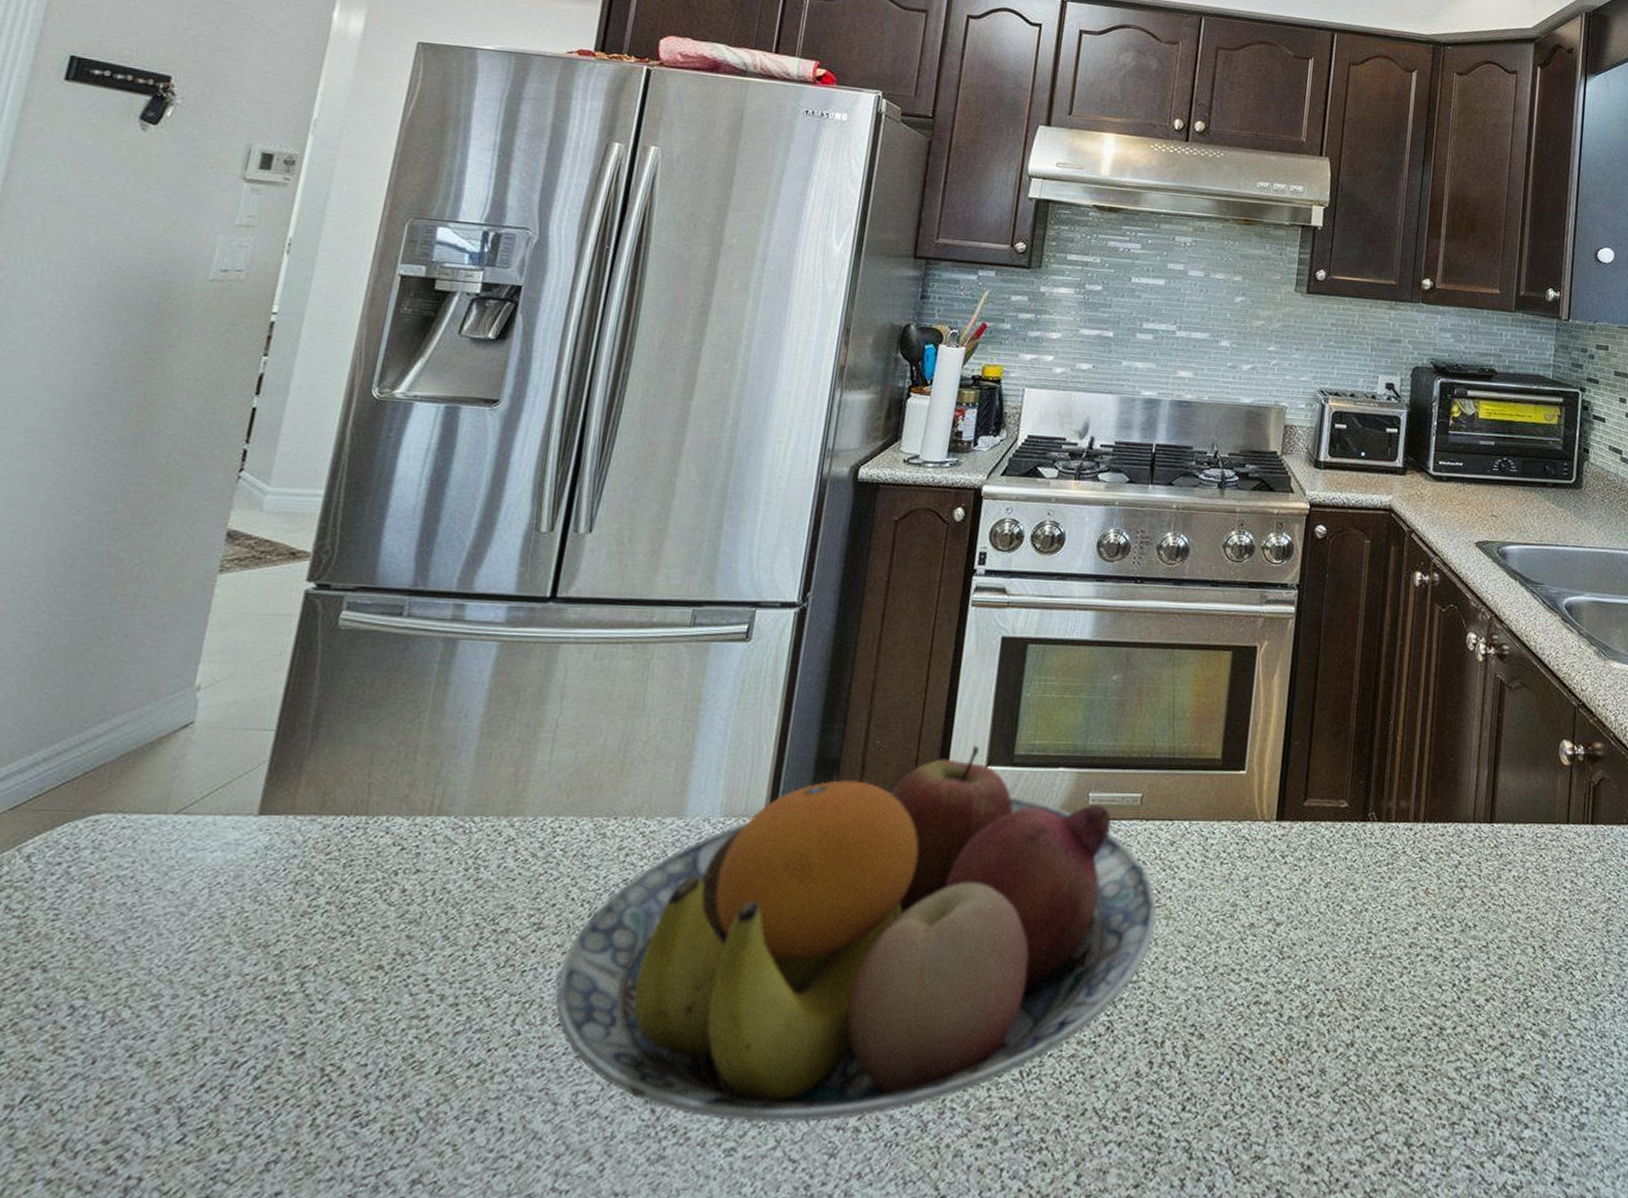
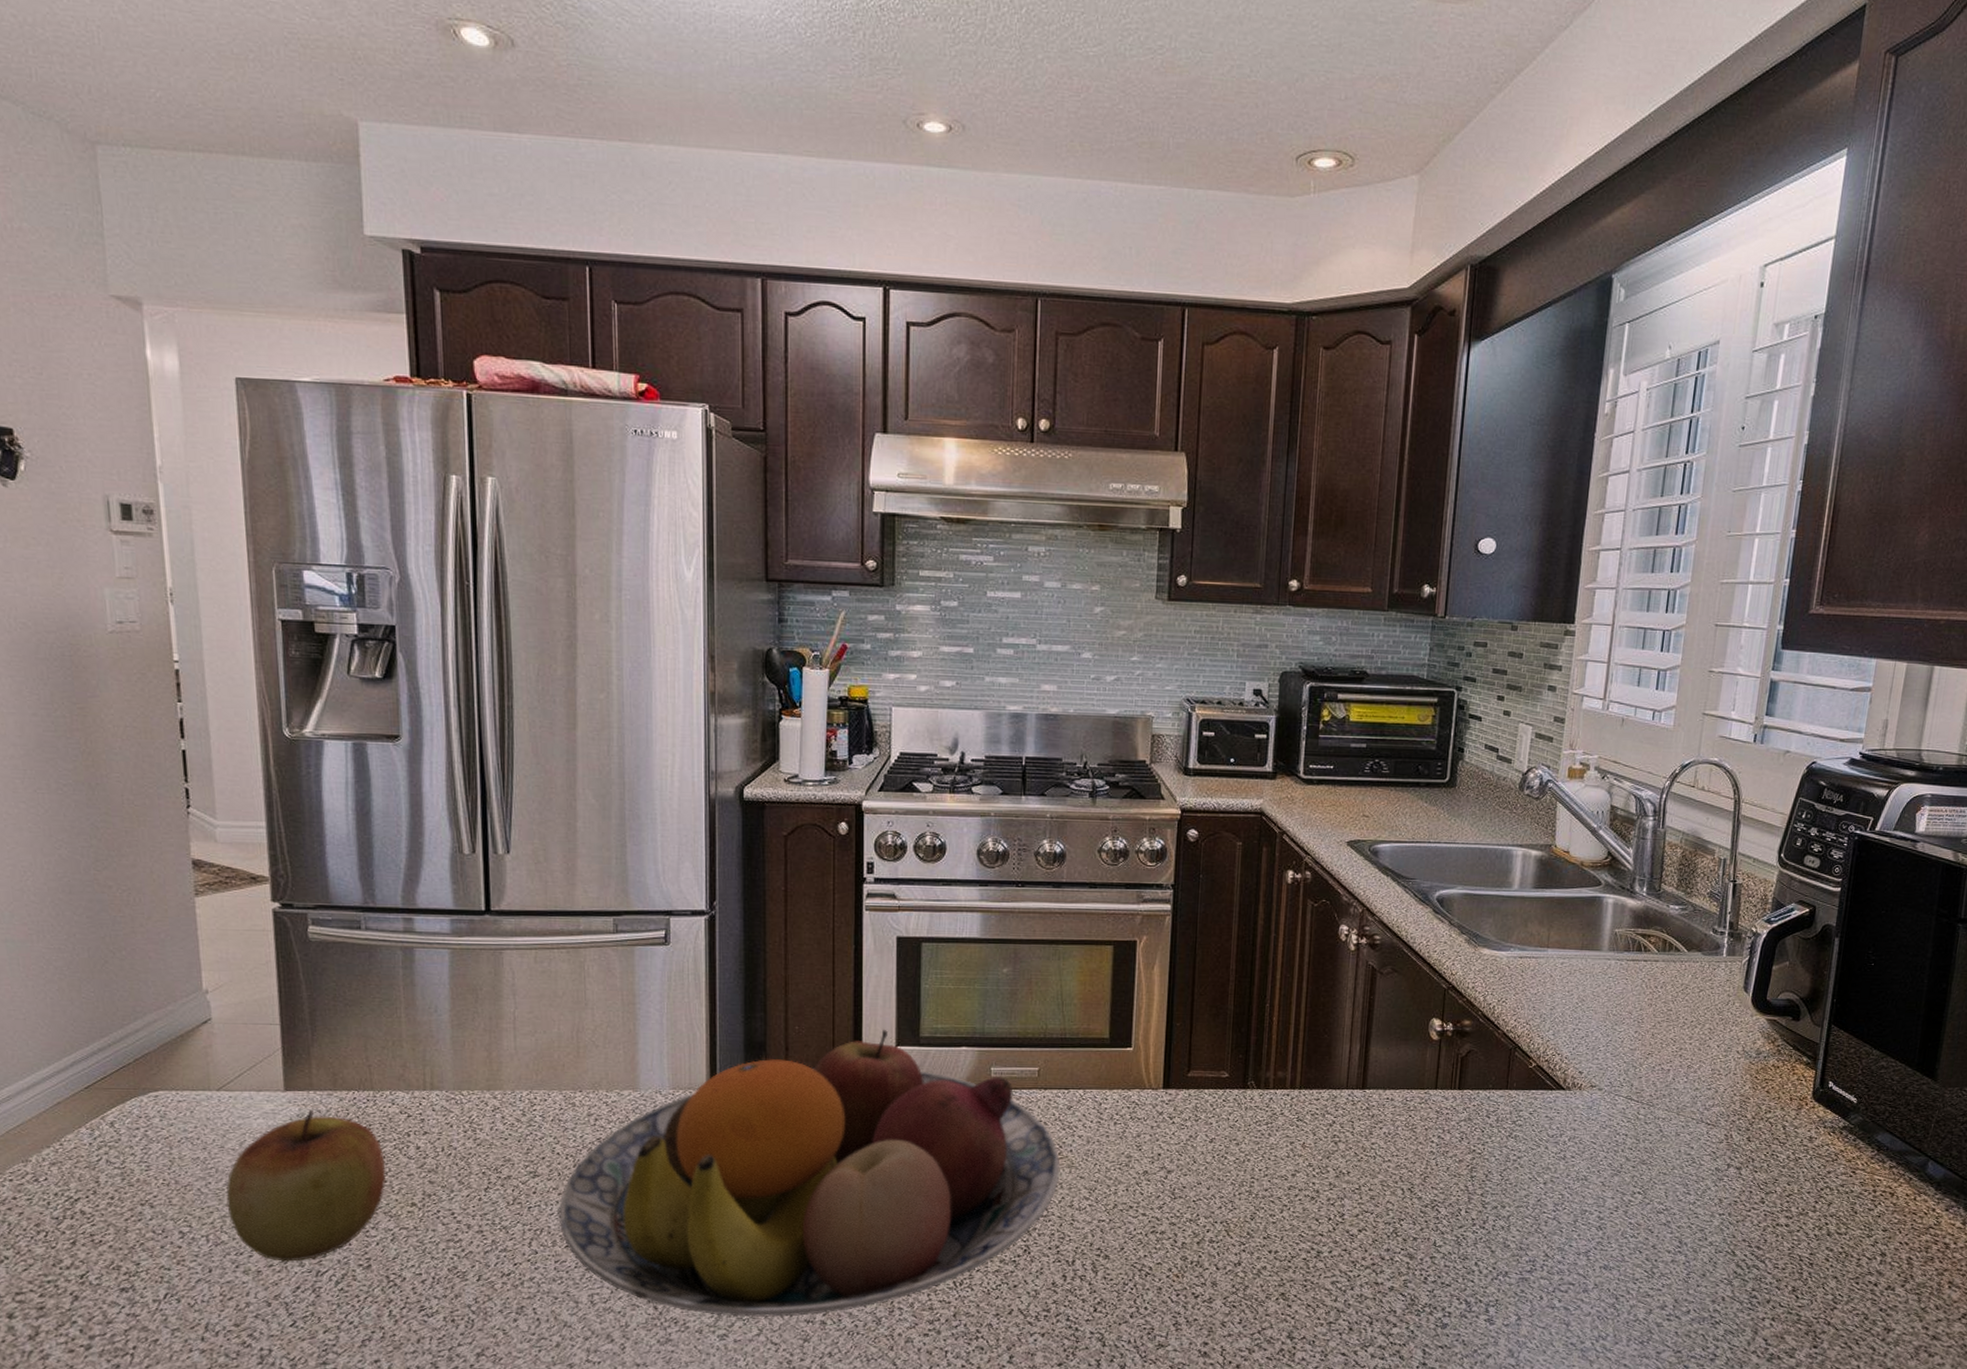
apple: none [139,841,360,1048] -> present [226,1110,387,1262]

